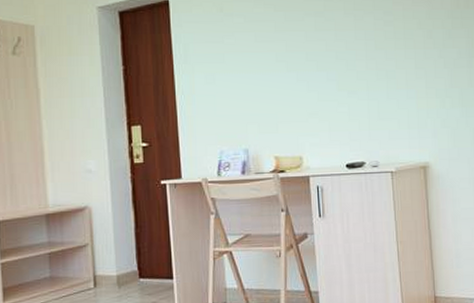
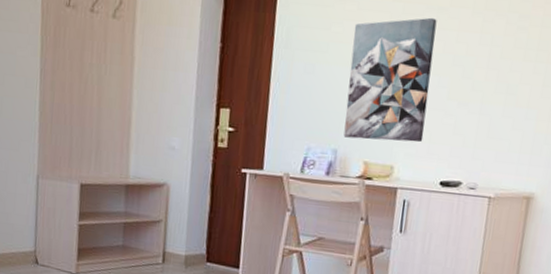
wall art: none [244,21,324,137] -> present [343,17,437,143]

